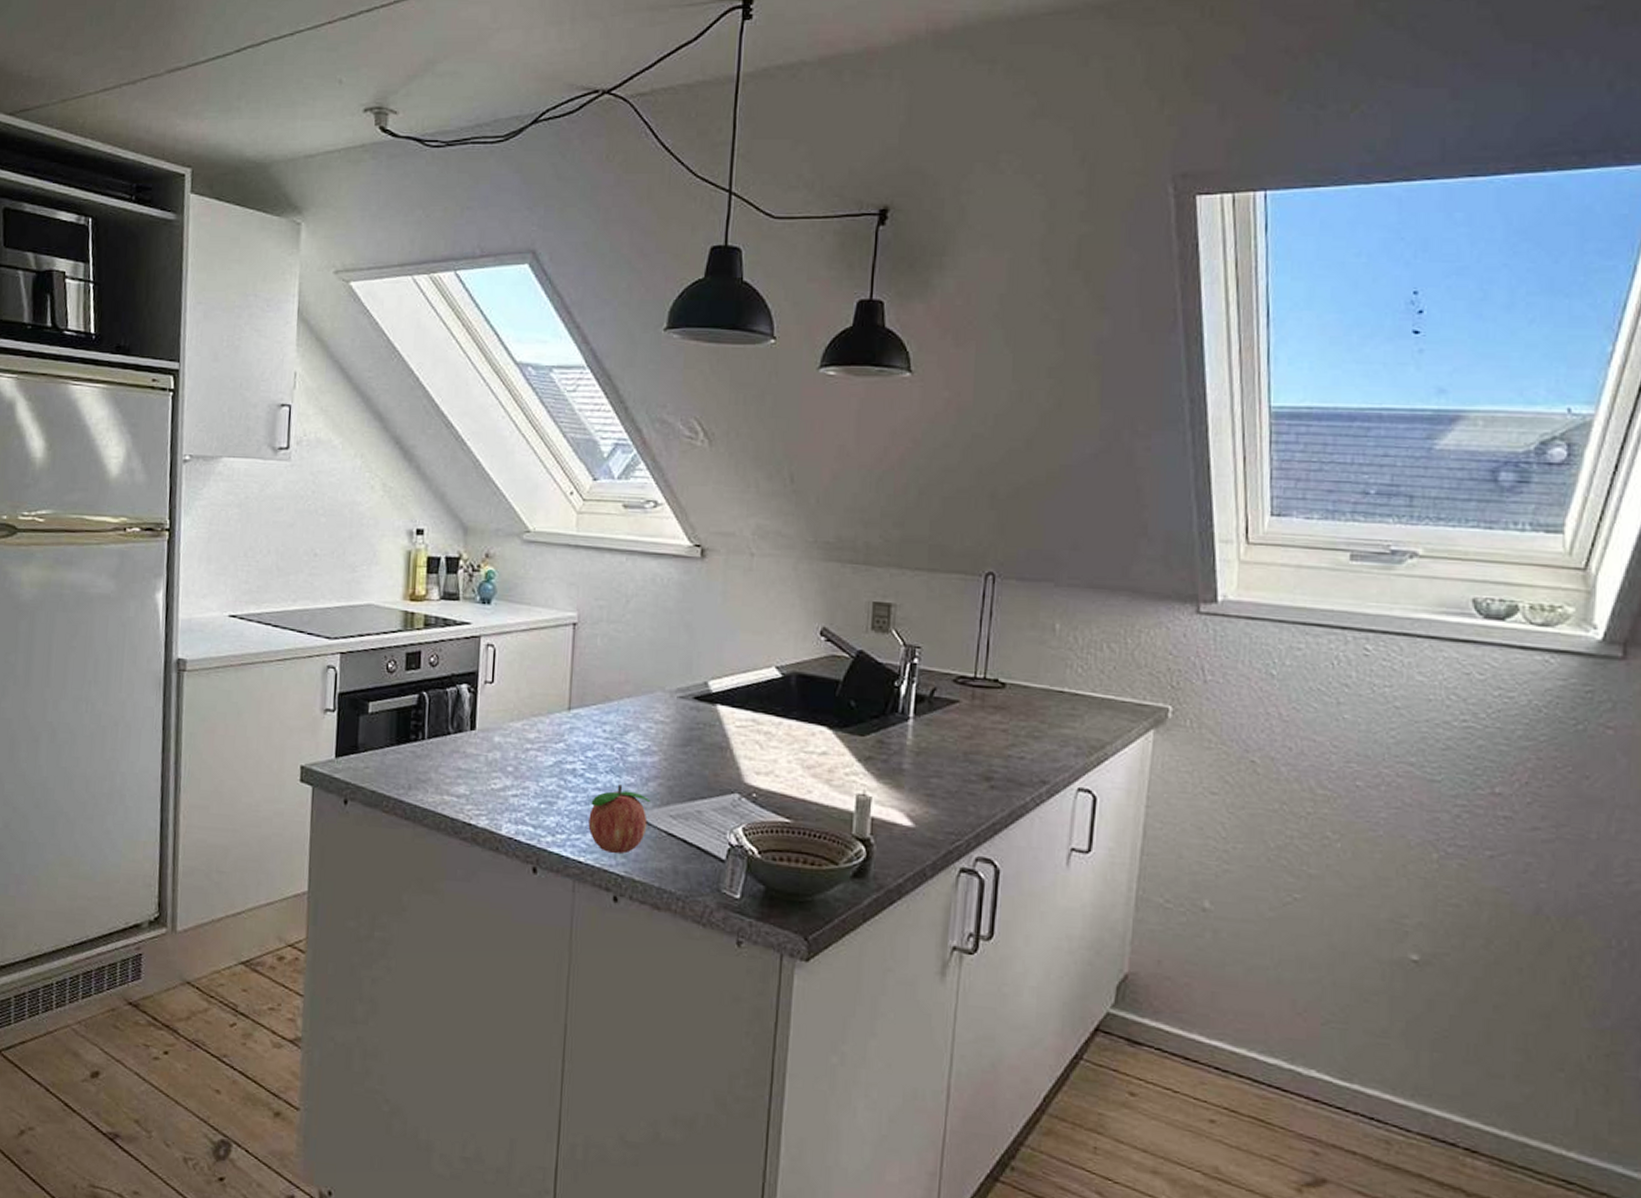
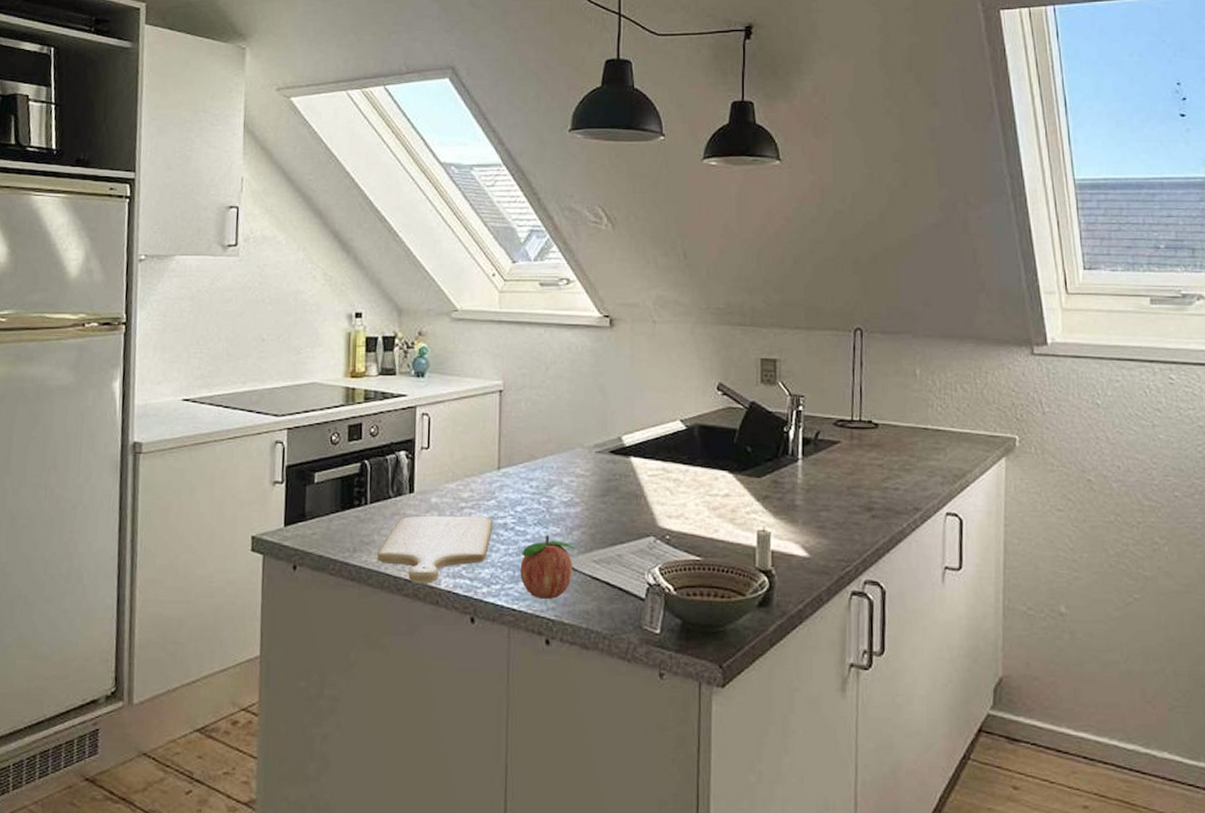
chopping board: none [434,755,561,829] -> present [377,515,493,585]

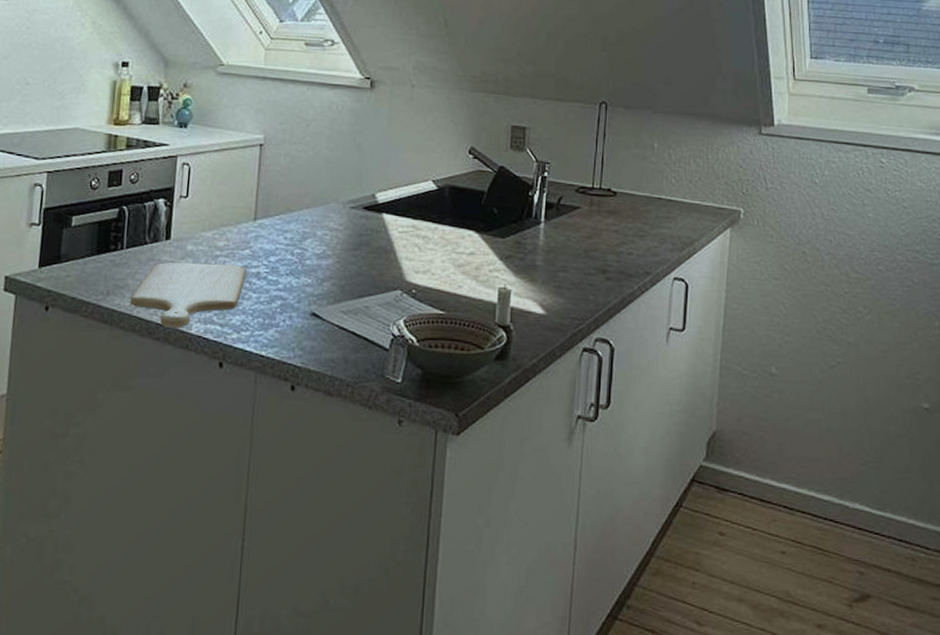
fruit: present [520,535,575,600] -> none [270,285,325,347]

